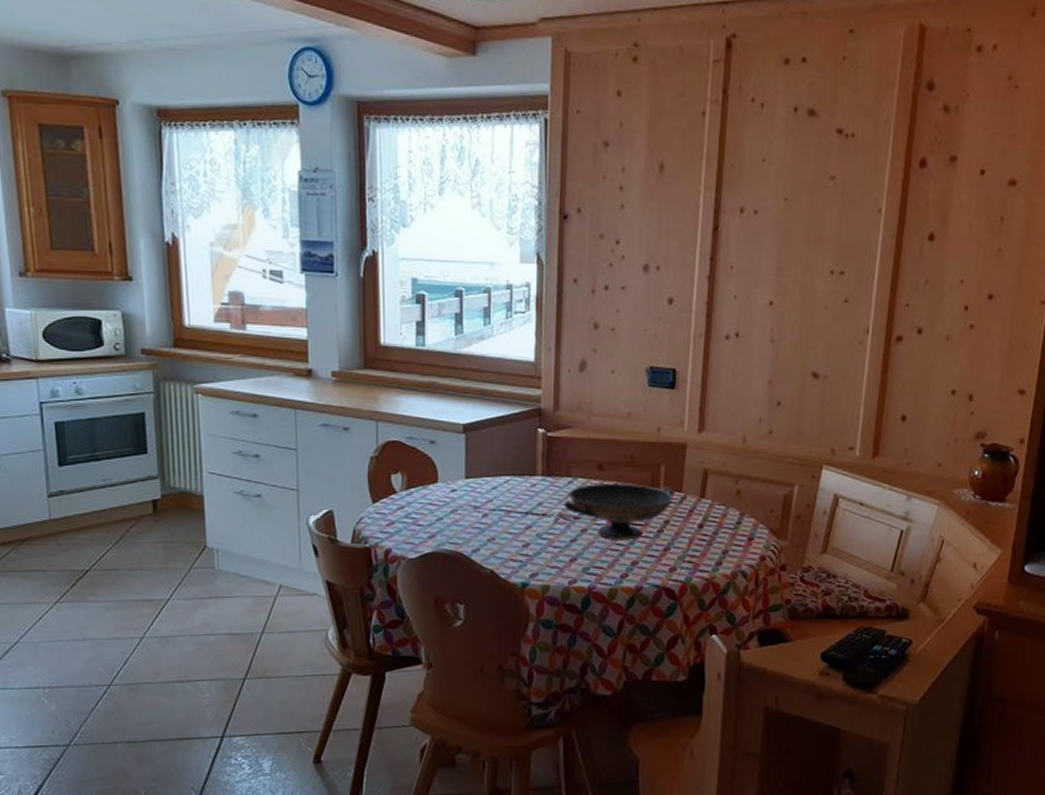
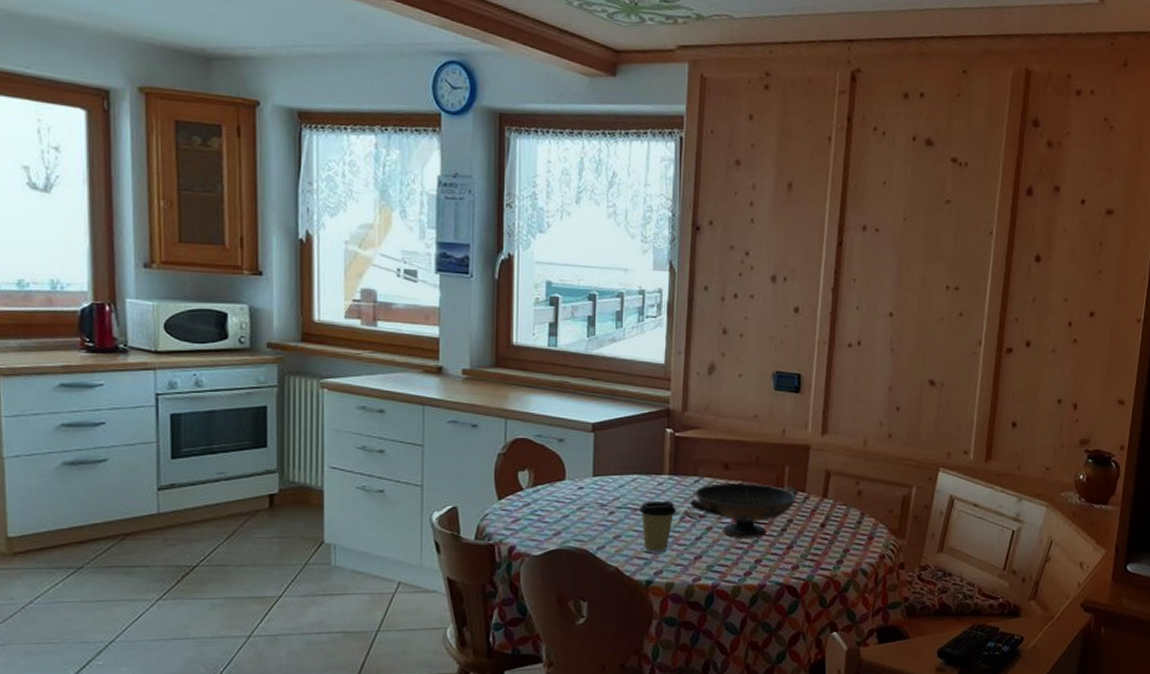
coffee cup: none [513,502,551,556] -> present [639,500,677,553]

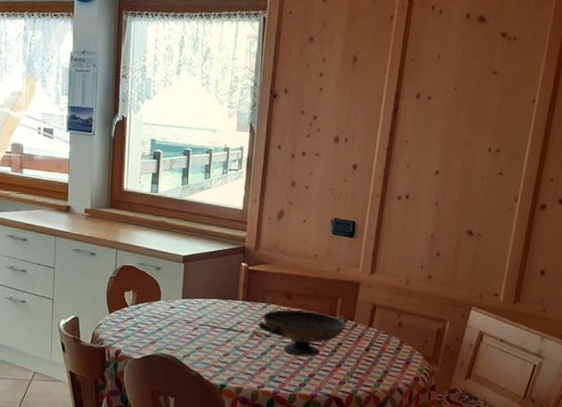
coffee cup: present [639,500,677,553] -> none [217,321,247,364]

